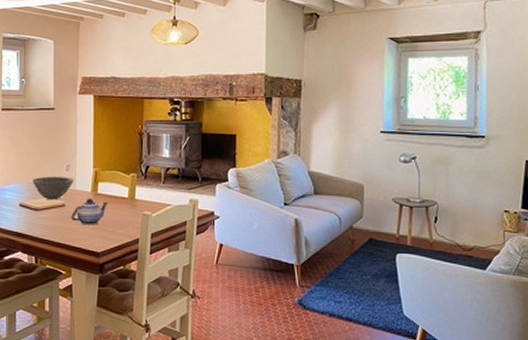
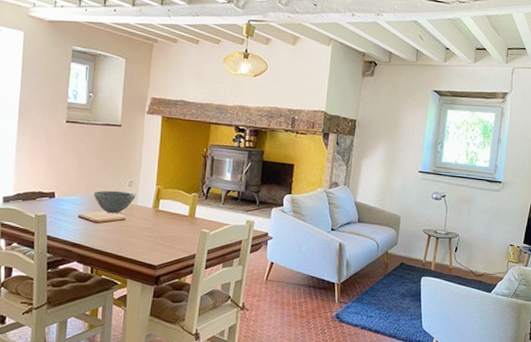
teapot: present [70,198,108,225] -> none [130,213,169,240]

